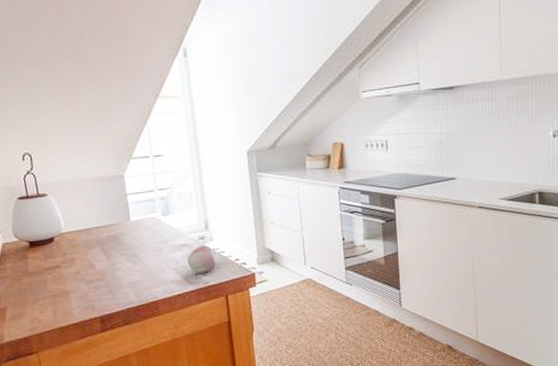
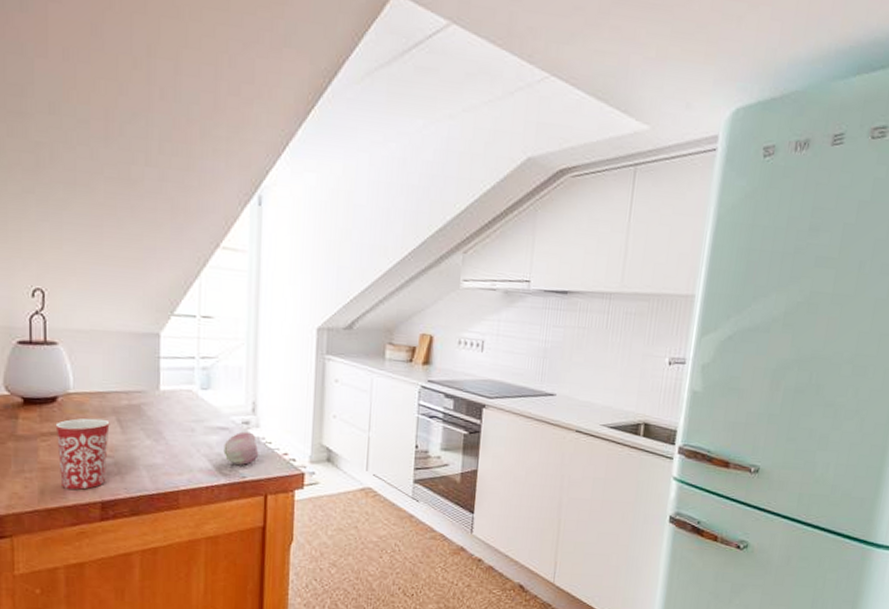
mug: none [56,250,100,310] -> present [55,418,110,490]

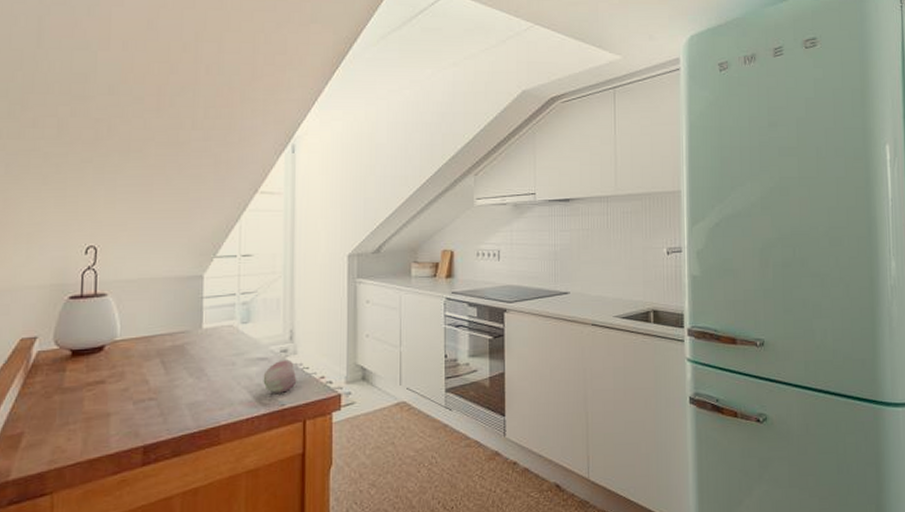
mug: present [55,418,110,490] -> none [101,362,154,437]

